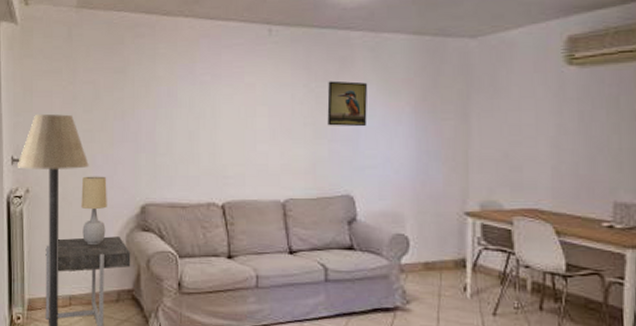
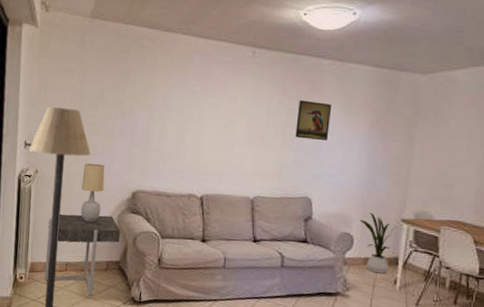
house plant: none [414,207,460,280] -> present [359,212,397,274]

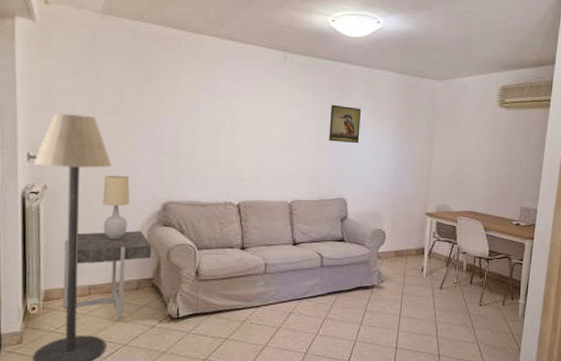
house plant: present [359,212,397,274] -> none [390,208,422,264]

